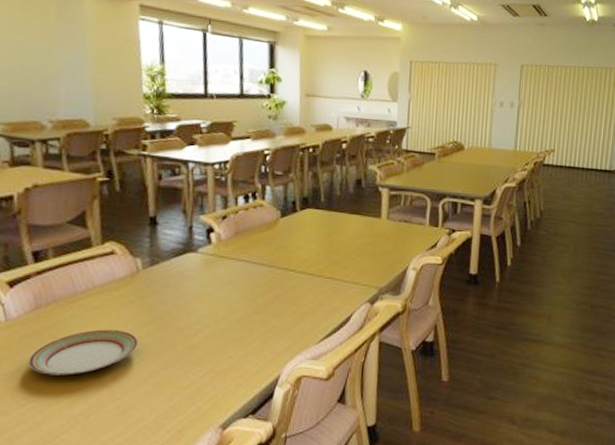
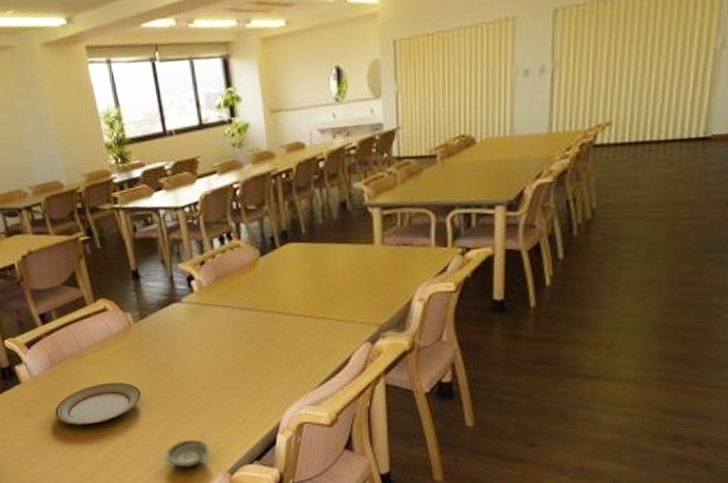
saucer: none [153,392,204,422] -> present [165,439,210,467]

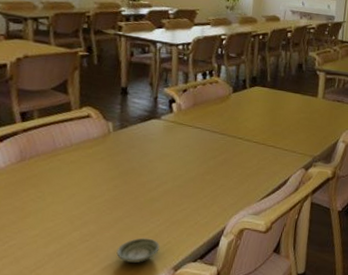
plate: present [55,382,142,425] -> none [12,181,107,219]

